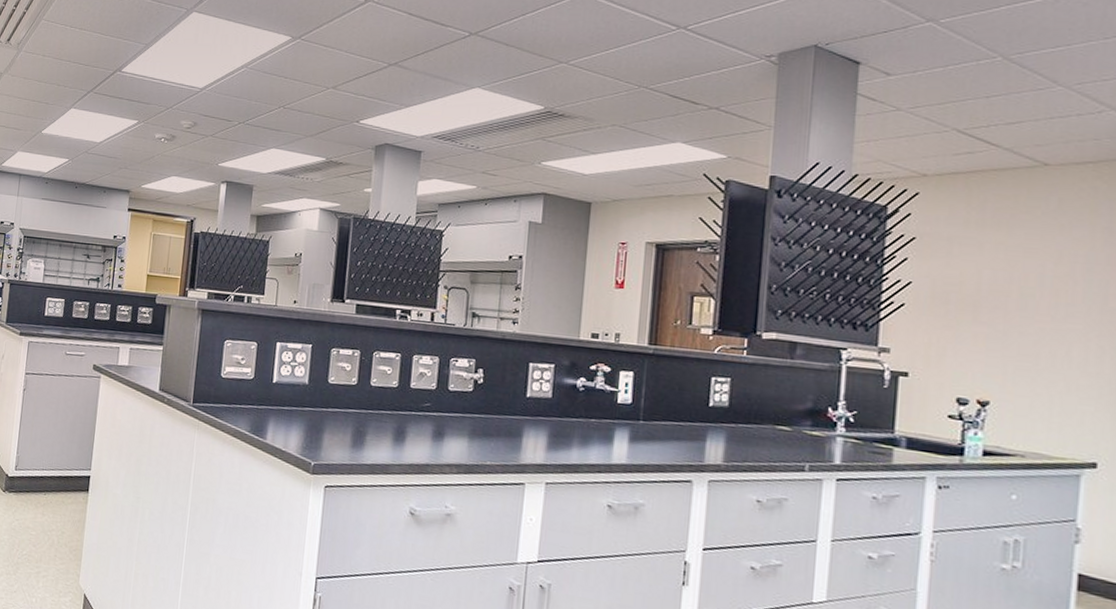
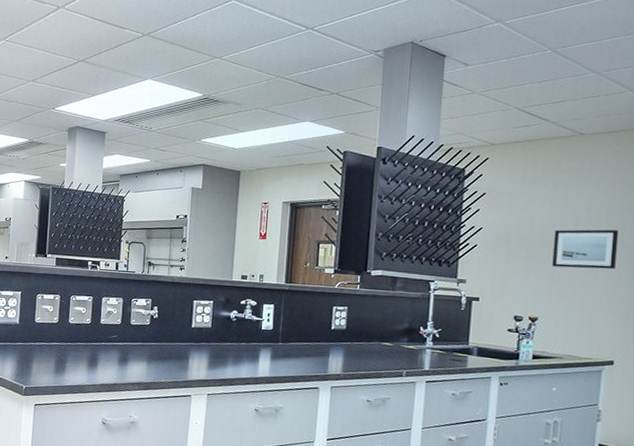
wall art: none [1008,287,1101,342] -> present [552,229,619,270]

